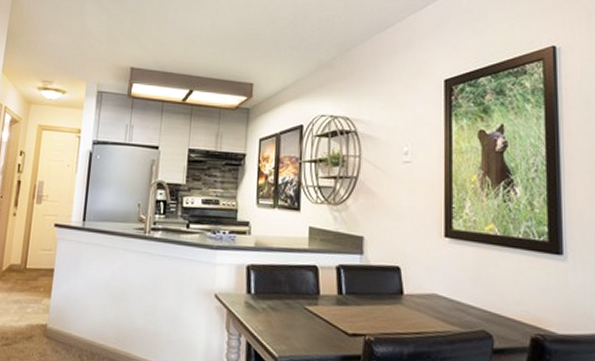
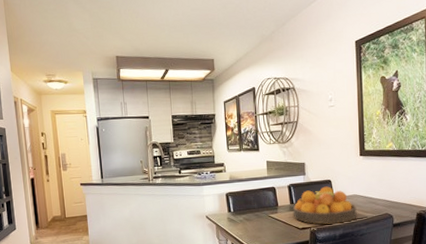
fruit bowl: none [341,275,437,336] -> present [293,186,357,225]

